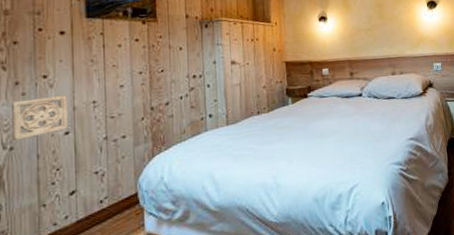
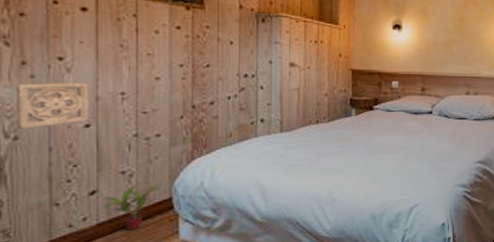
potted plant: none [82,181,128,226] -> present [104,184,162,230]

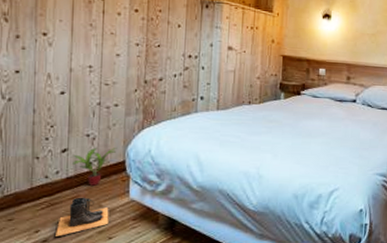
wall ornament: present [15,82,89,129] -> none [11,53,65,93]

